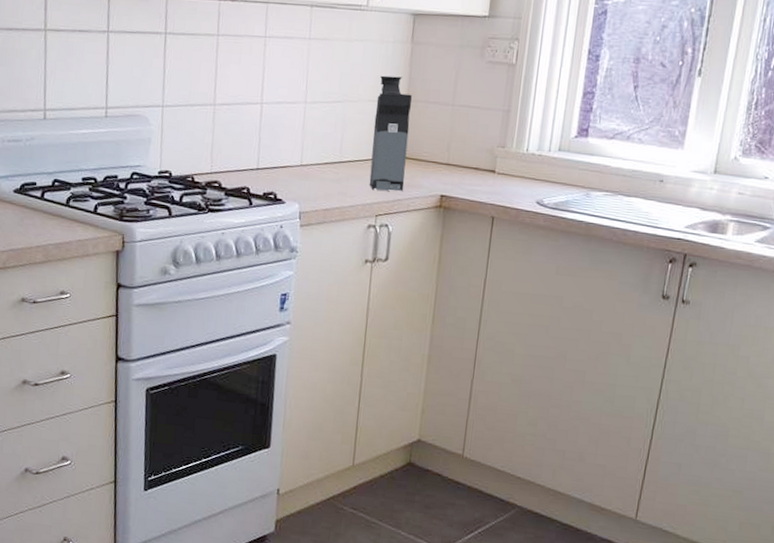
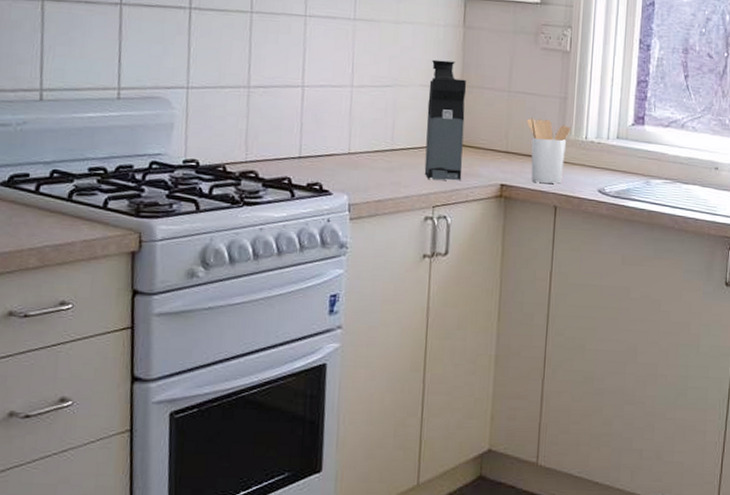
utensil holder: none [468,130,513,195] -> present [526,117,572,184]

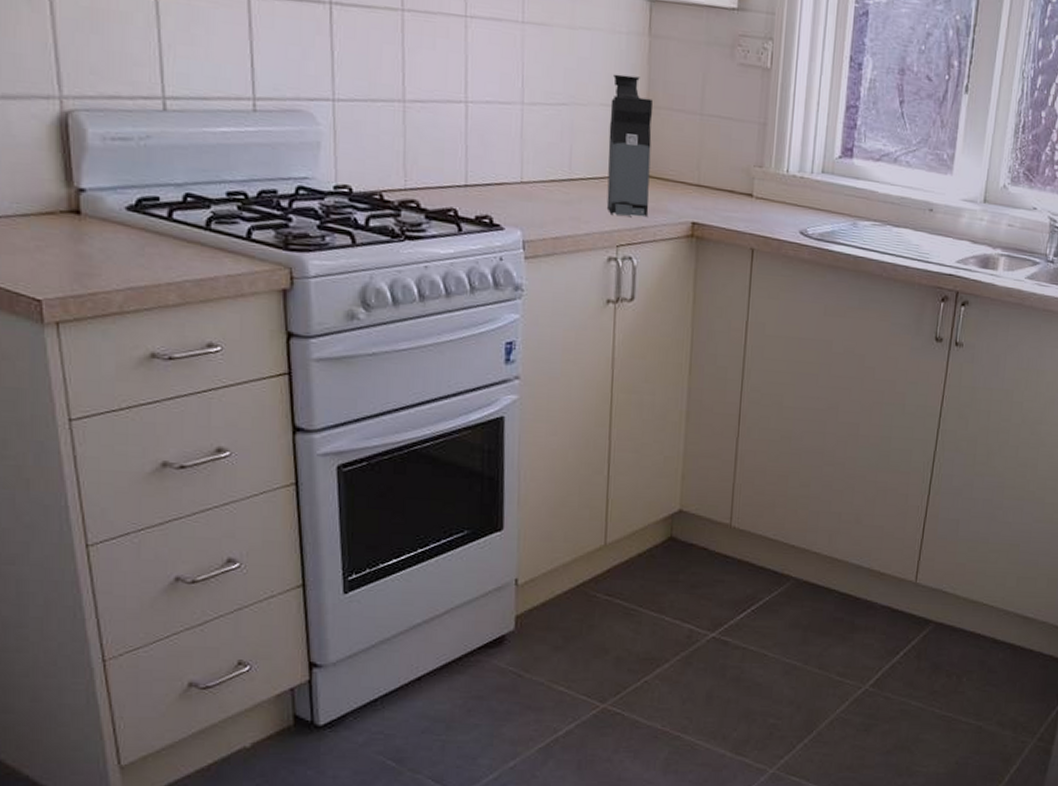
utensil holder: present [526,117,572,184] -> none [720,145,772,223]

